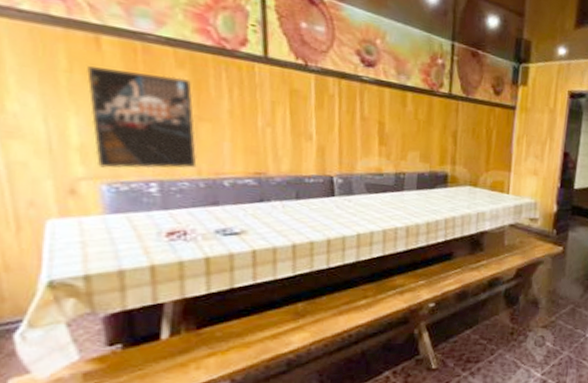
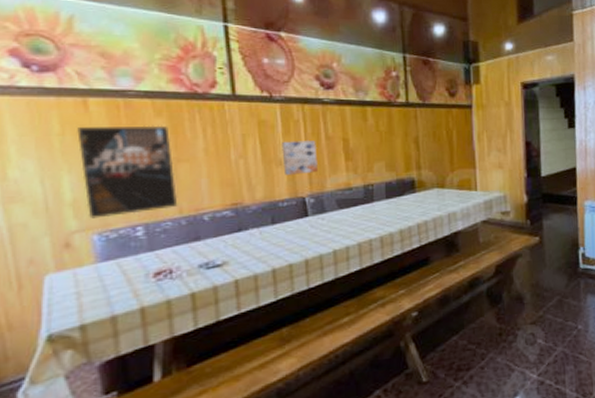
wall art: none [312,115,350,153] -> present [282,141,318,176]

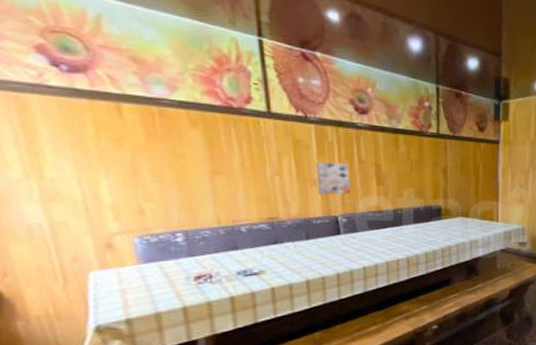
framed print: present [77,125,178,219] -> none [112,132,216,223]

